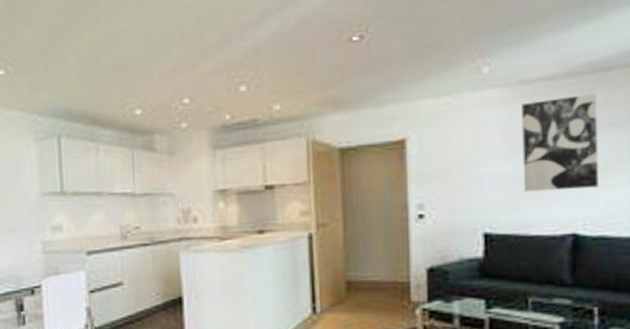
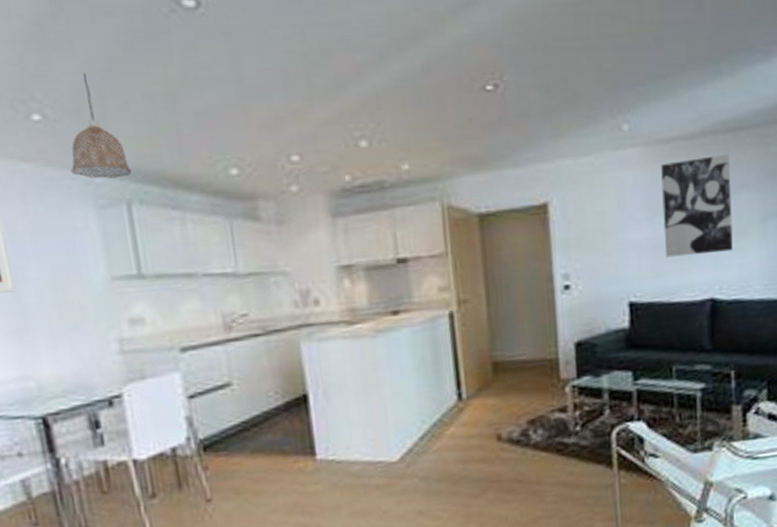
pendant lamp: none [21,39,63,117] -> present [70,73,131,179]

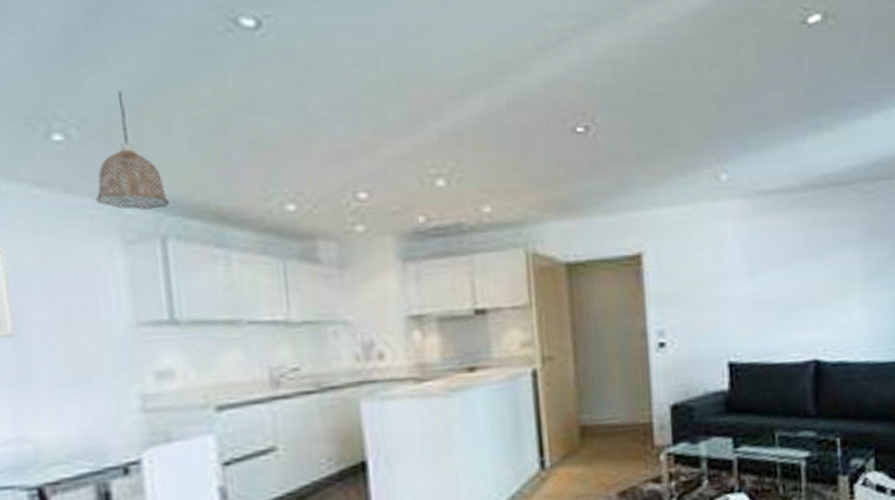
wall art: present [661,153,734,258] -> none [761,208,837,315]

